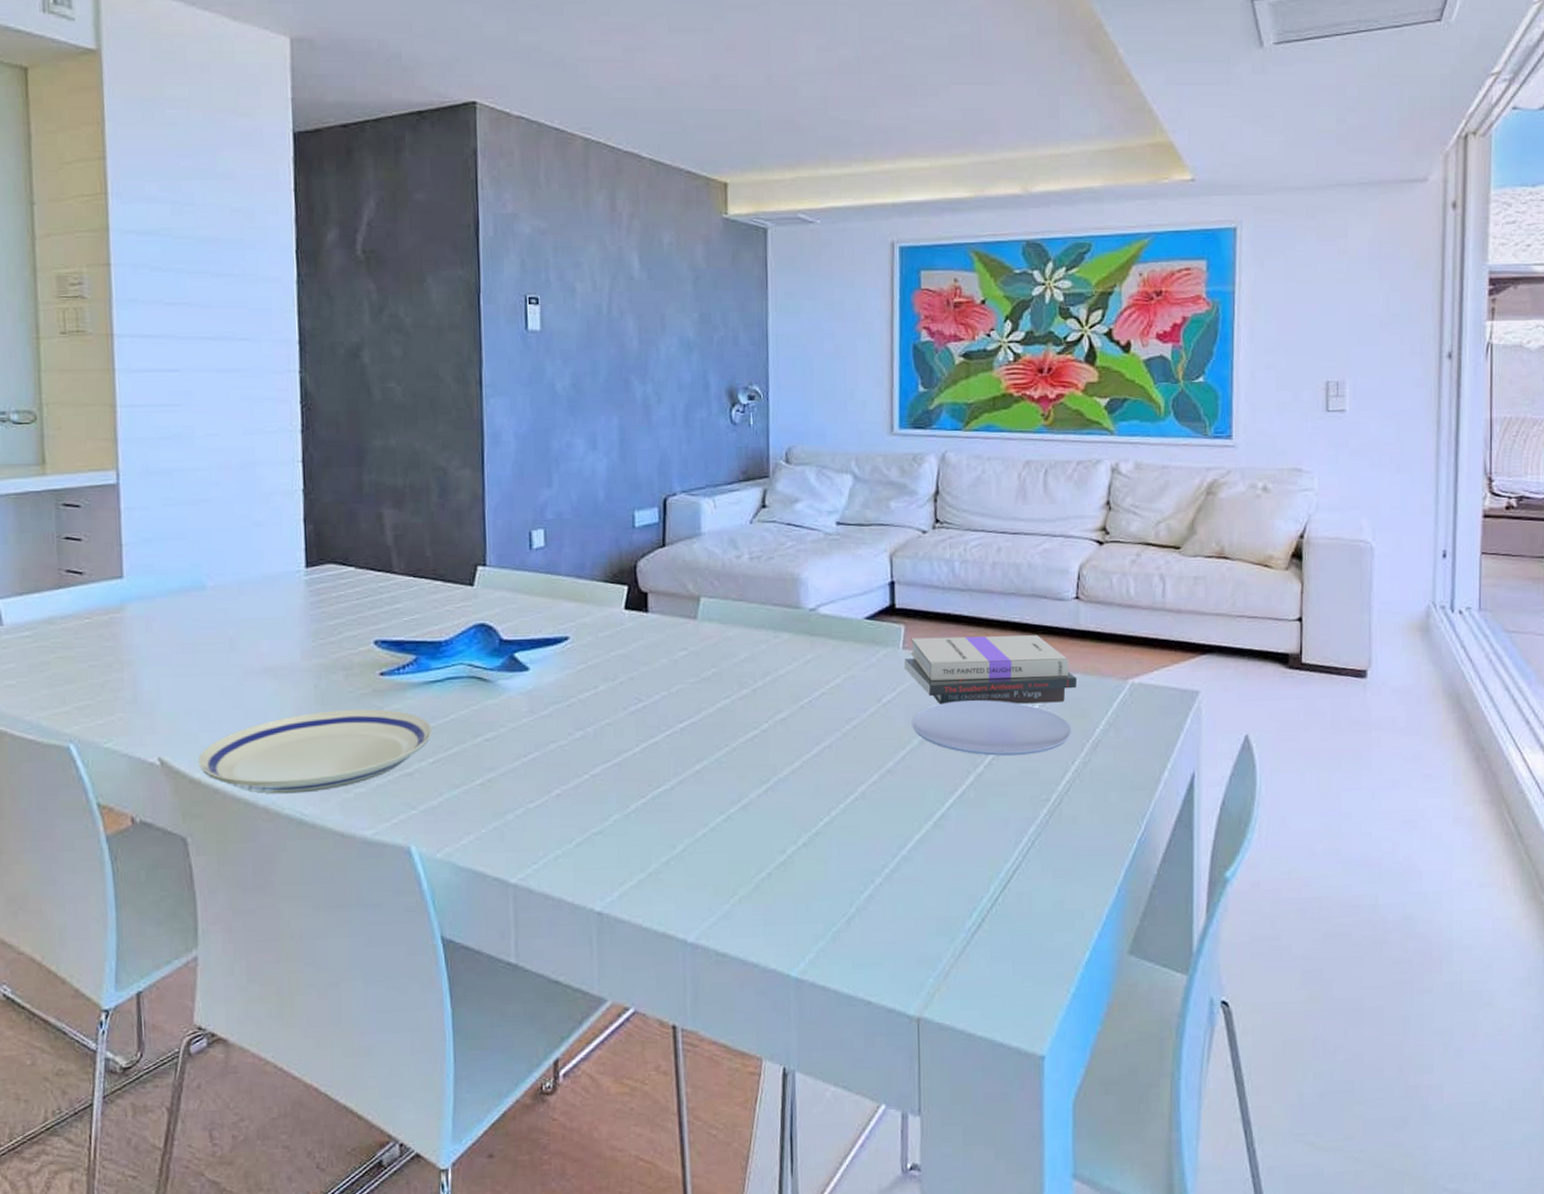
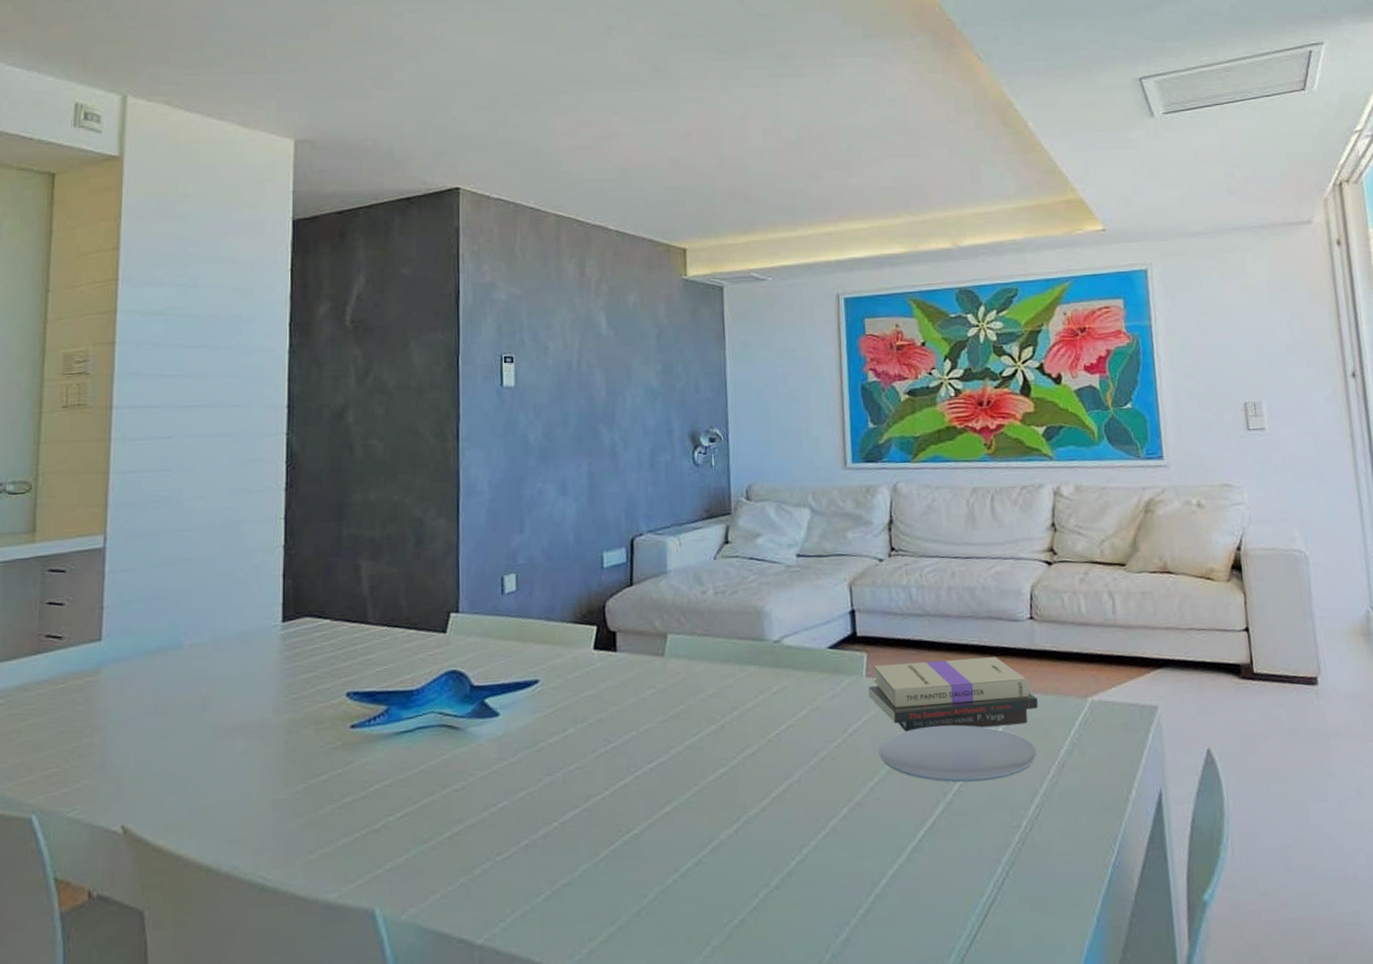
plate: present [198,709,433,794] -> none [162,763,402,859]

